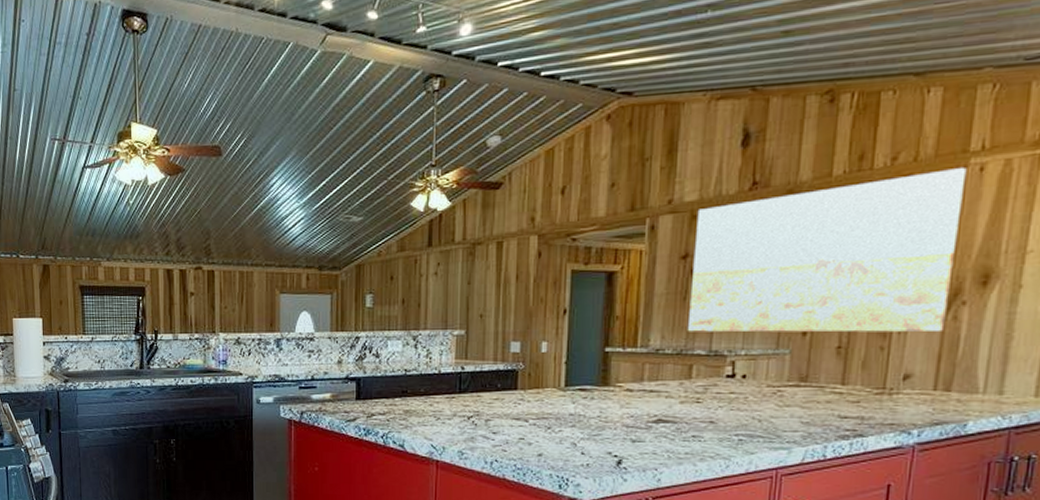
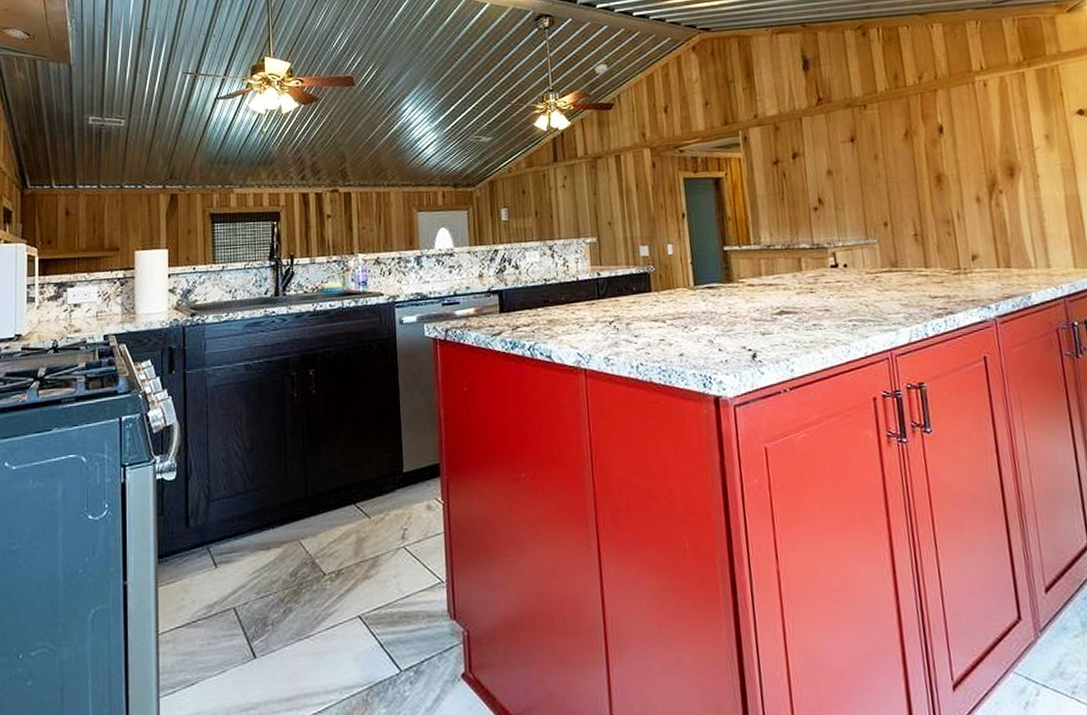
wall art: present [687,168,967,332] -> none [779,84,992,229]

